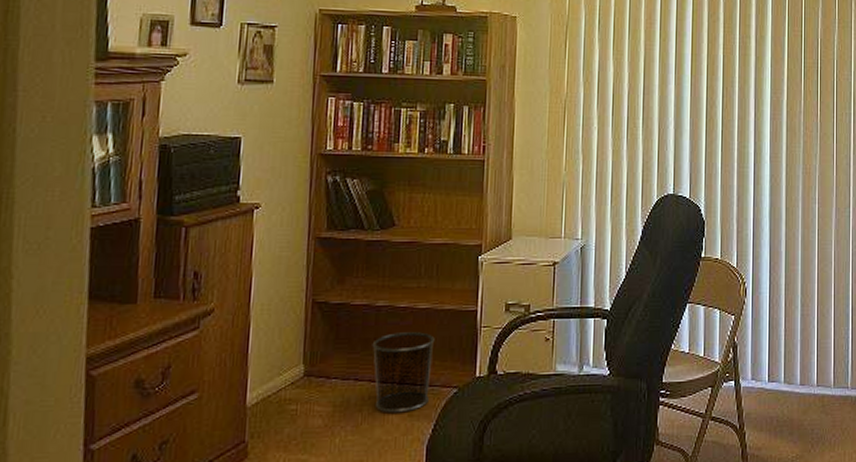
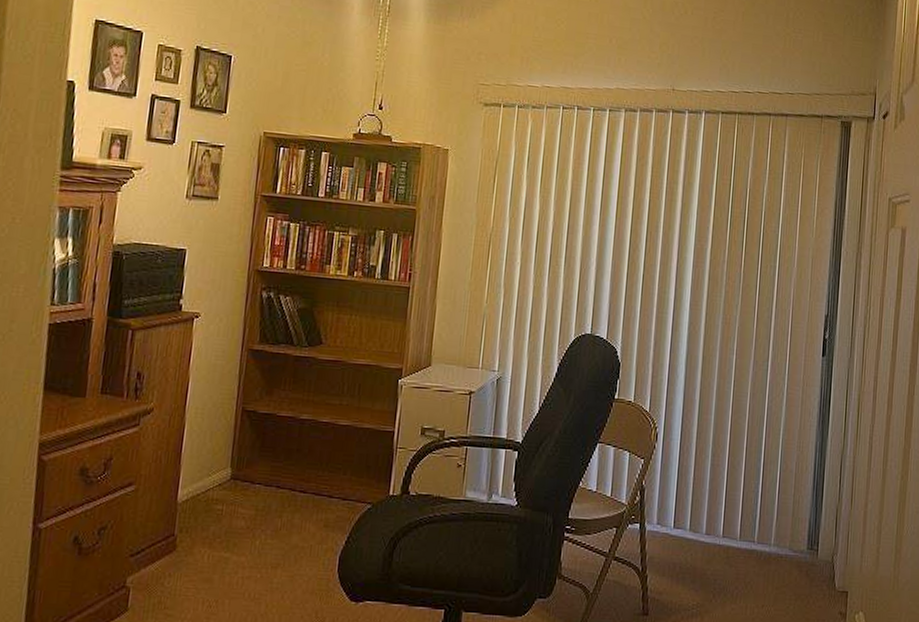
waste bin: present [372,332,435,413] -> none [293,446,353,523]

